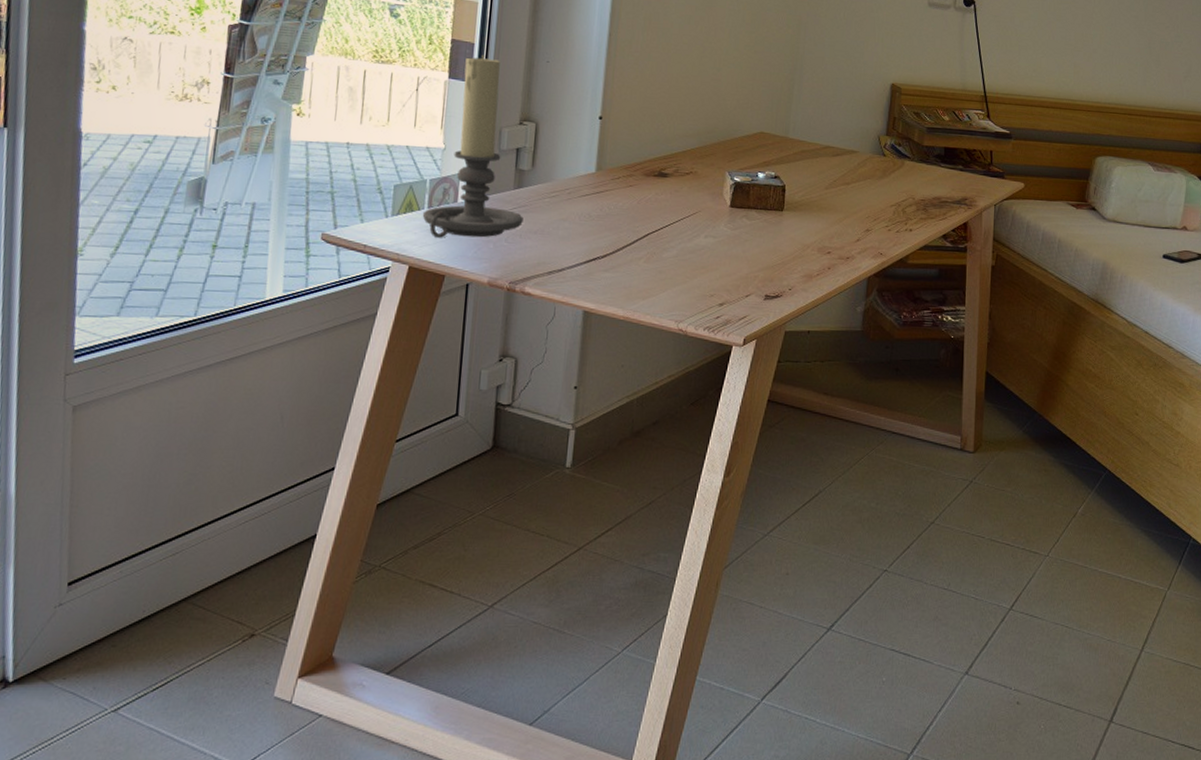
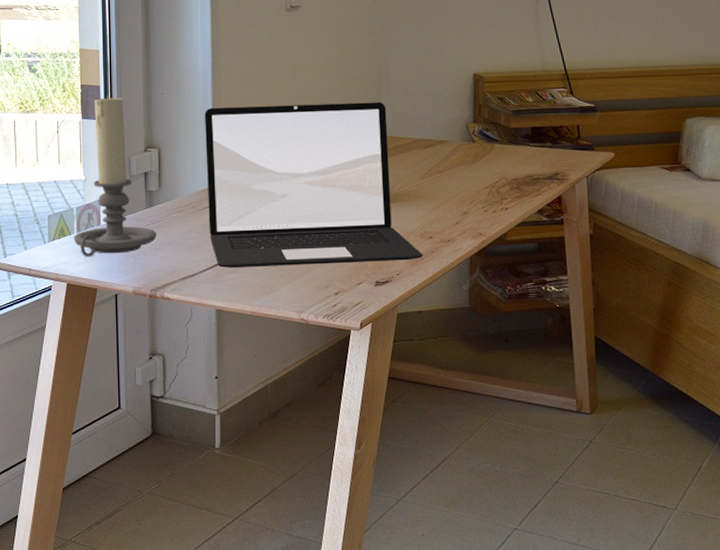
laptop: none [585,84,819,275] -> present [205,102,423,268]

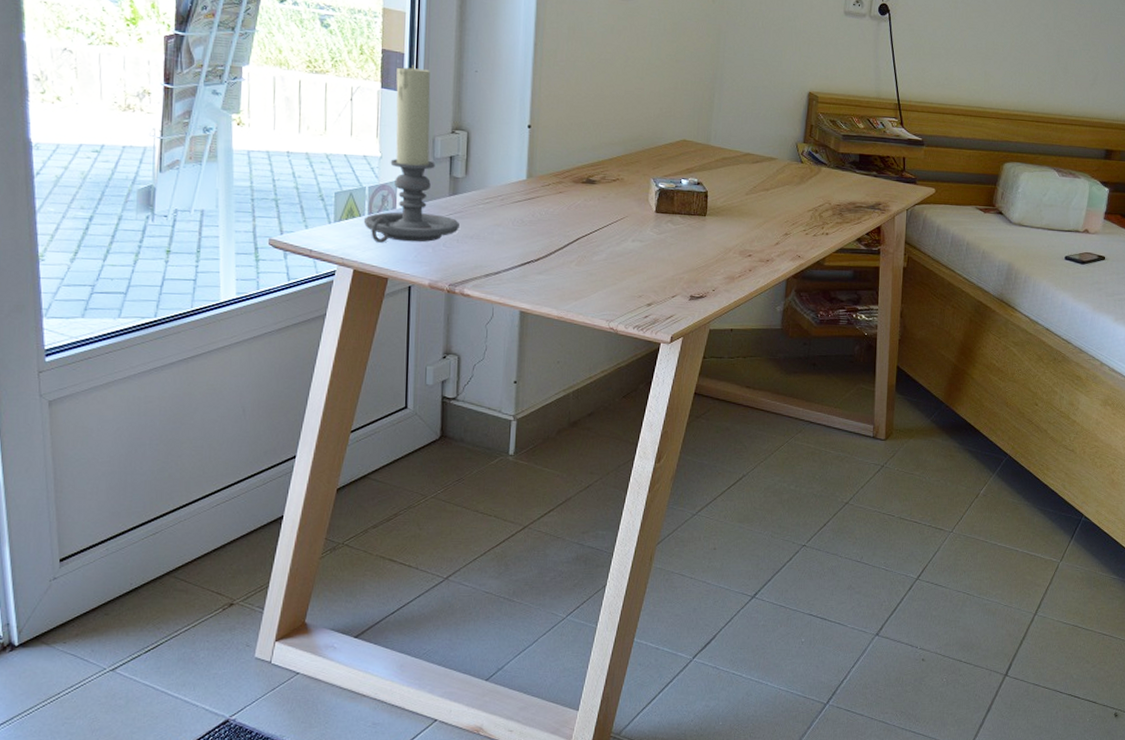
laptop: present [205,102,423,268] -> none [518,93,741,277]

